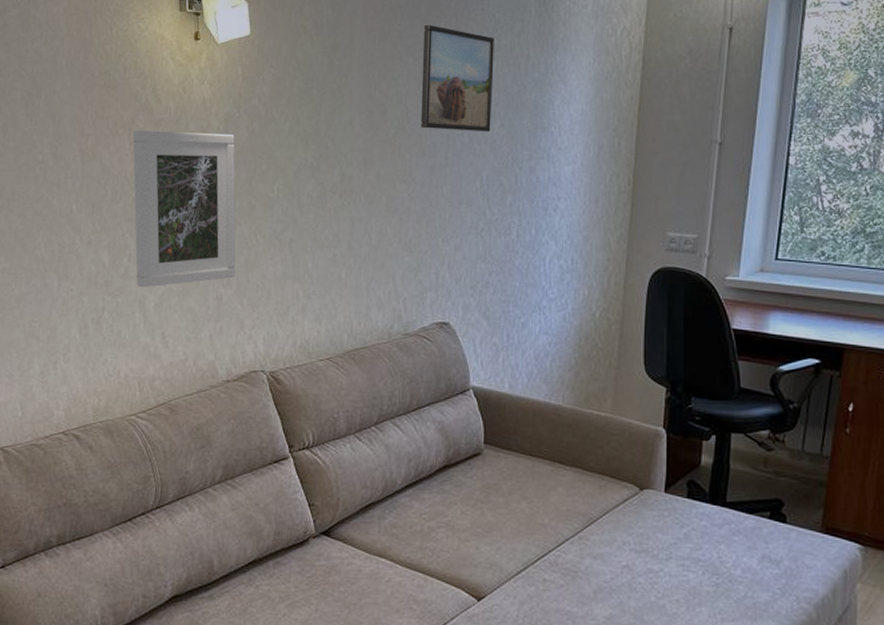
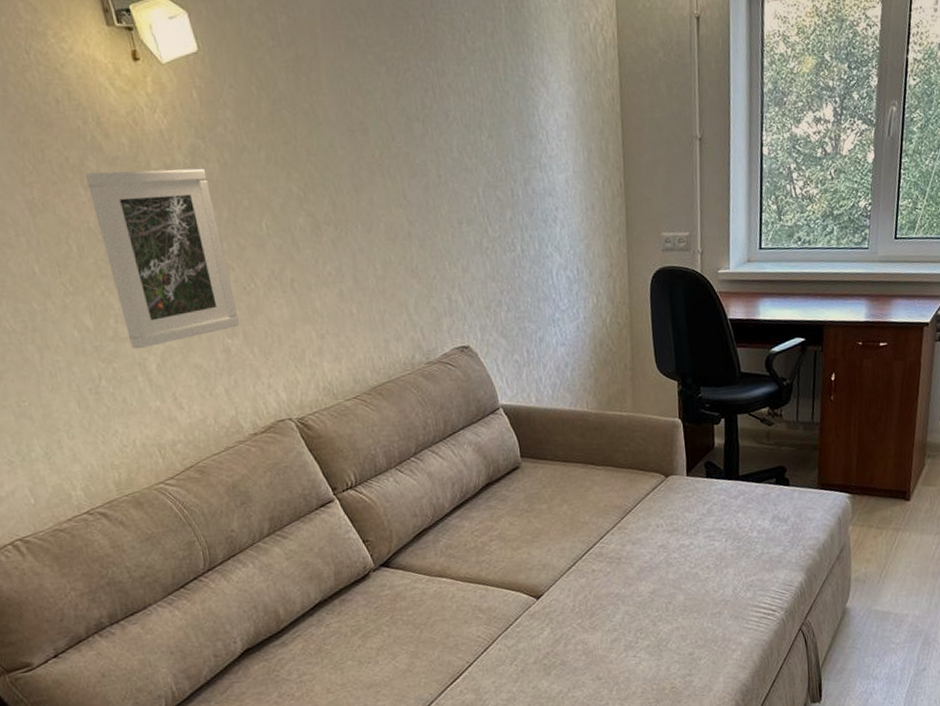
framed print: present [420,24,494,132] -> none [390,28,480,146]

